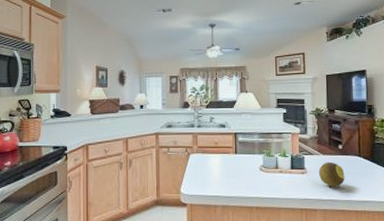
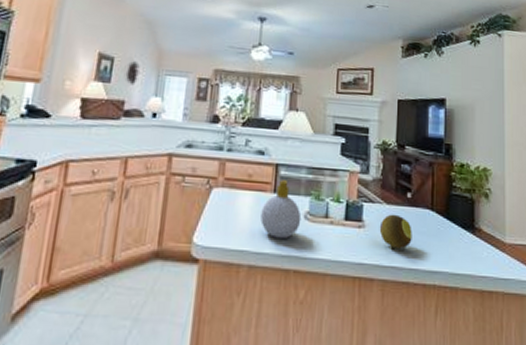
soap bottle: none [227,144,258,185] -> present [260,180,302,238]

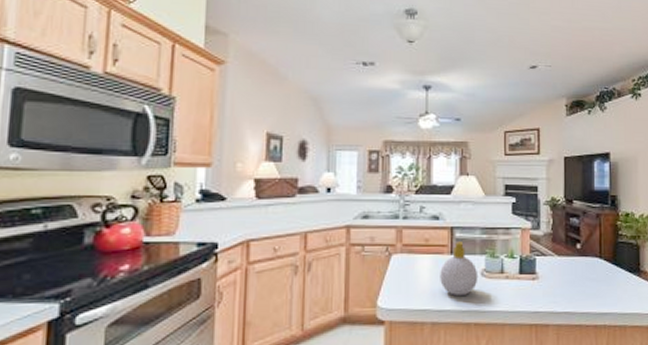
fruit: present [379,214,412,250] -> none [552,264,583,297]

